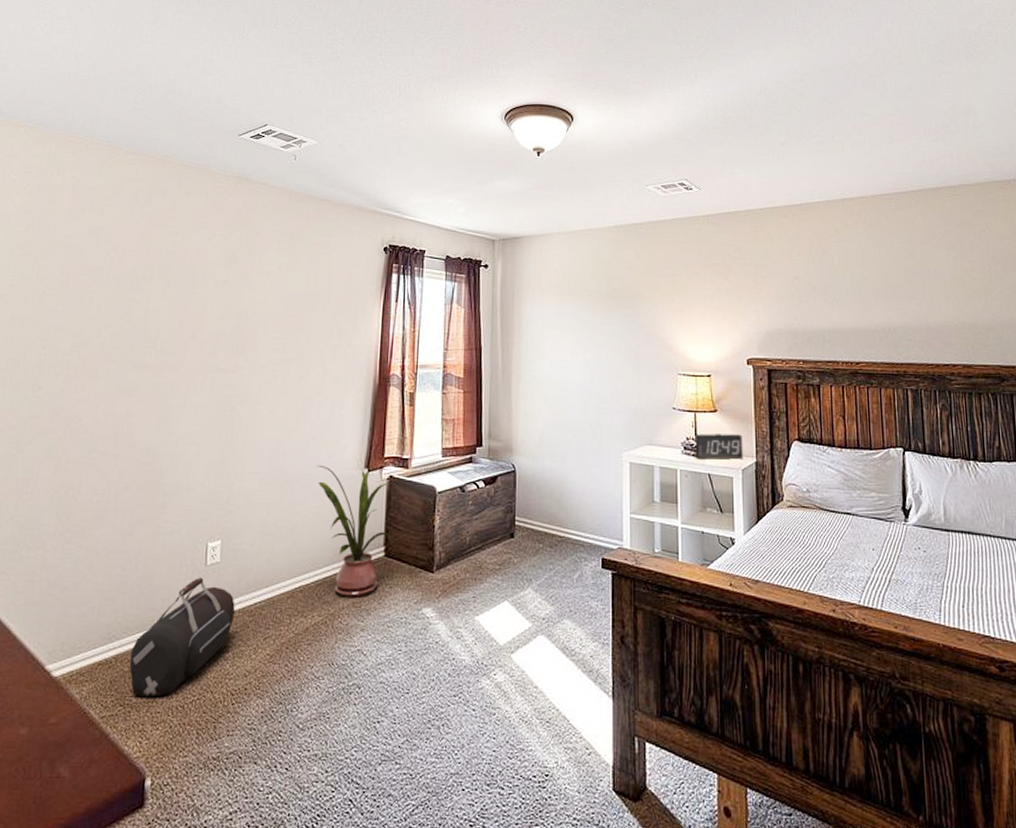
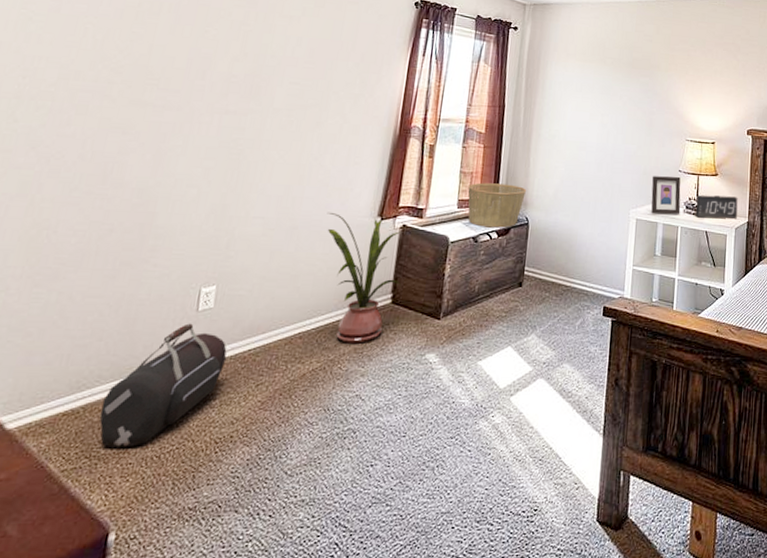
basket: none [451,429,511,476] -> present [467,182,527,228]
picture frame: none [643,414,678,457] -> present [651,176,681,215]

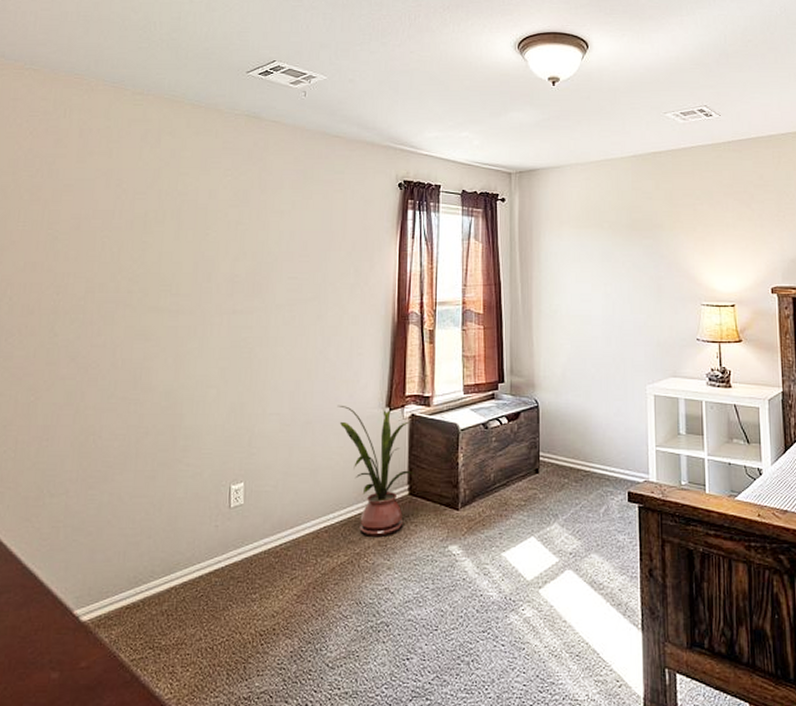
duffel bag: present [99,323,227,449] -> none [157,520,261,640]
basket: present [467,182,527,228] -> none [472,366,533,413]
picture frame: present [651,176,681,215] -> none [667,345,703,389]
alarm clock: present [695,194,738,220] -> none [720,364,769,390]

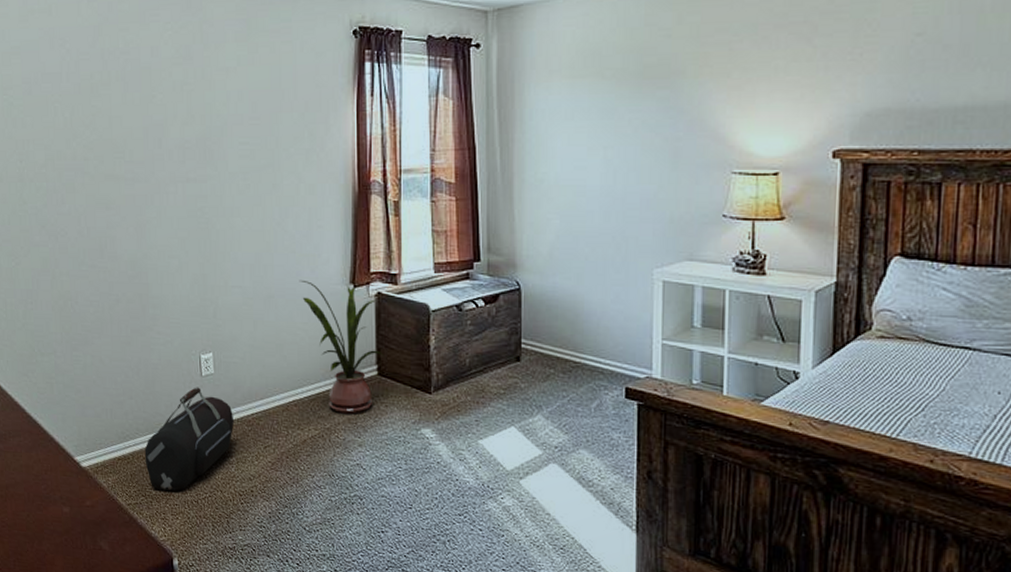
duffel bag: none [157,520,261,640] -> present [144,387,235,492]

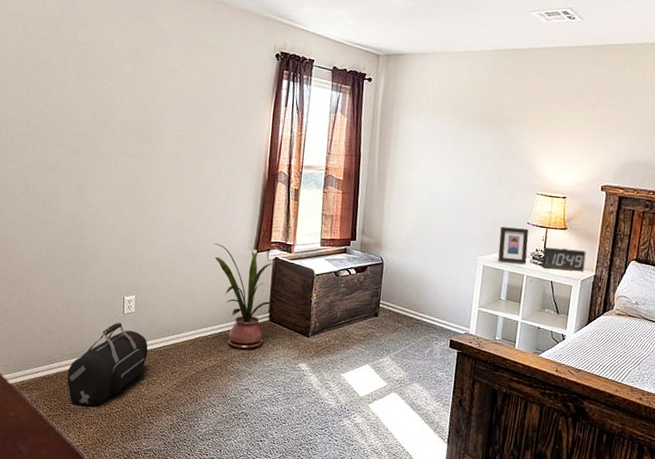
picture frame: none [682,223,728,275] -> present [498,226,529,264]
alarm clock: none [751,247,819,279] -> present [541,246,586,273]

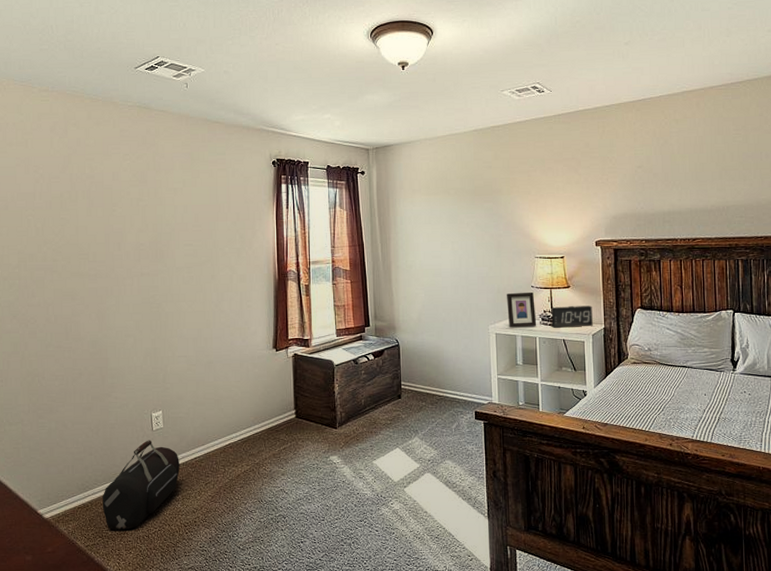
house plant: present [213,242,277,350] -> none [233,347,302,450]

